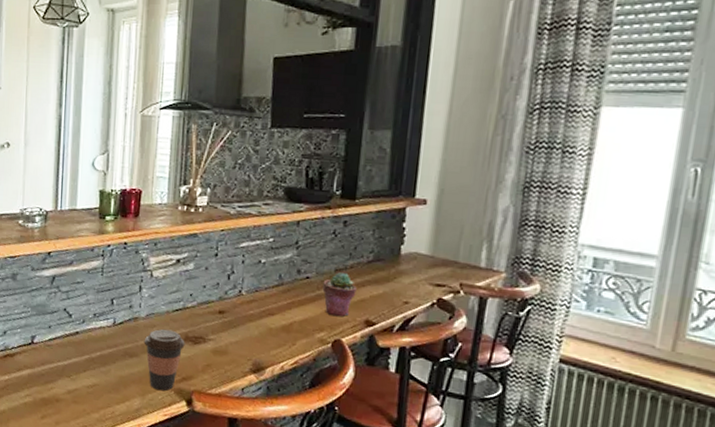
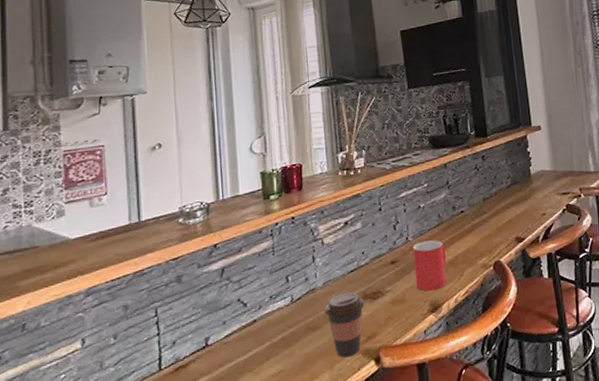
mug: none [242,298,281,352] -> present [412,240,447,291]
potted succulent: present [322,272,357,317] -> none [475,200,504,241]

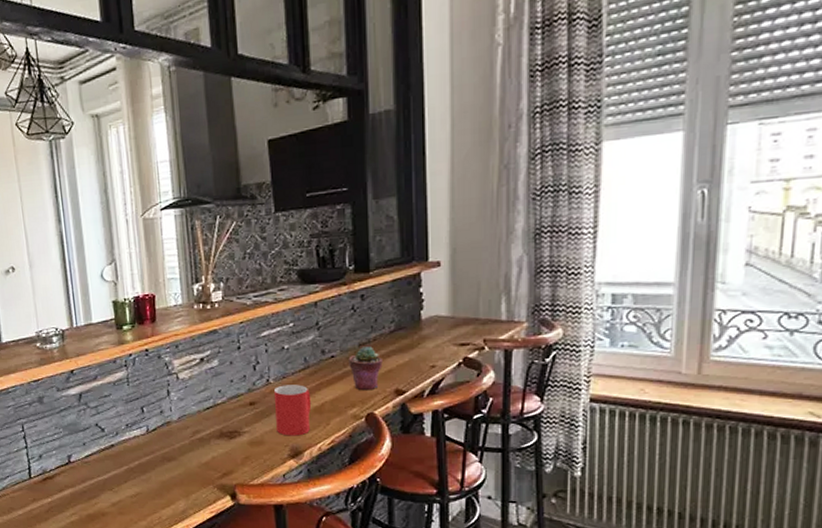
coffee cup: present [324,292,365,358] -> none [179,428,221,490]
potted succulent: none [475,200,504,241] -> present [348,346,383,391]

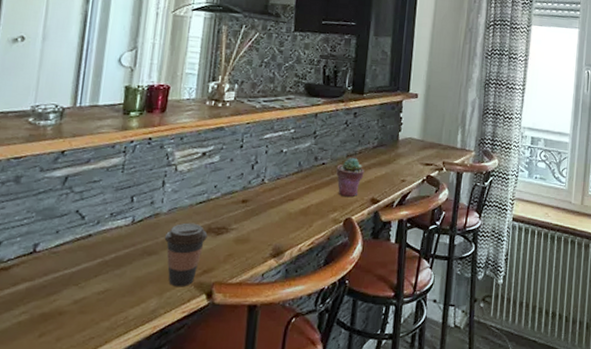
coffee cup: none [179,428,221,490] -> present [164,222,208,287]
mug: present [273,384,312,436] -> none [263,186,300,236]

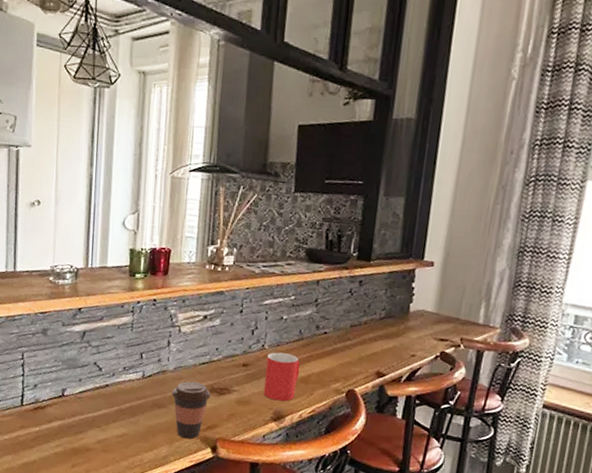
mug: none [263,186,300,236] -> present [264,352,301,402]
potted succulent: present [336,158,364,198] -> none [338,328,370,369]

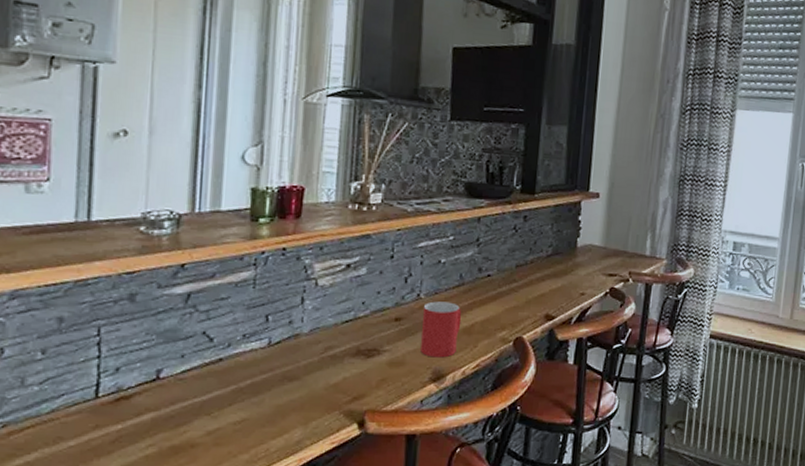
coffee cup: present [171,381,211,439] -> none [306,344,357,416]

